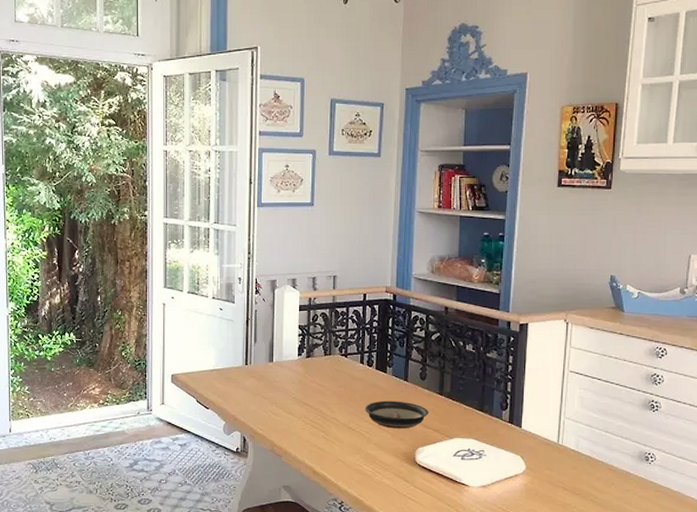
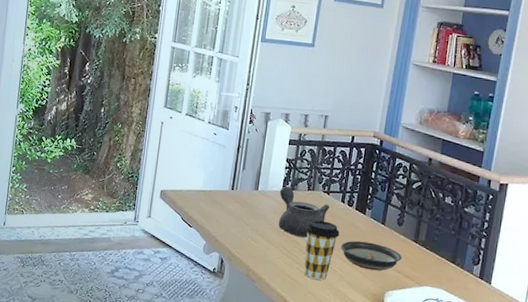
teapot: none [295,354,349,404] -> present [278,186,330,238]
coffee cup: none [327,385,362,445] -> present [304,220,340,280]

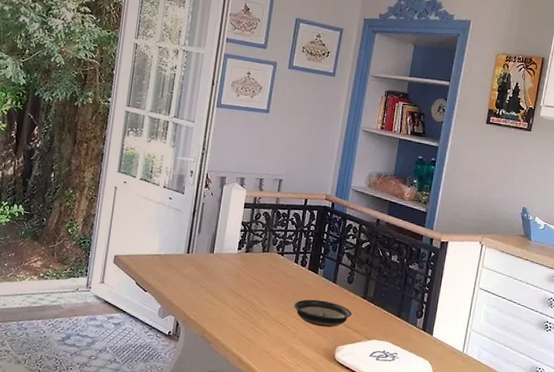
teapot: present [278,186,330,238] -> none [233,248,284,298]
coffee cup: present [304,220,340,280] -> none [258,280,293,338]

